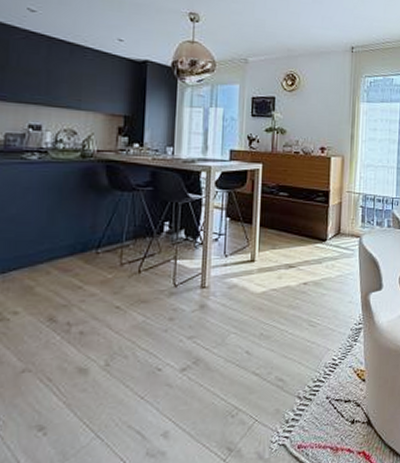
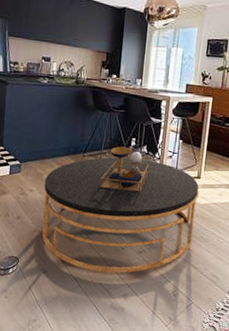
coffee table: none [34,234,255,411] -> present [41,146,200,274]

